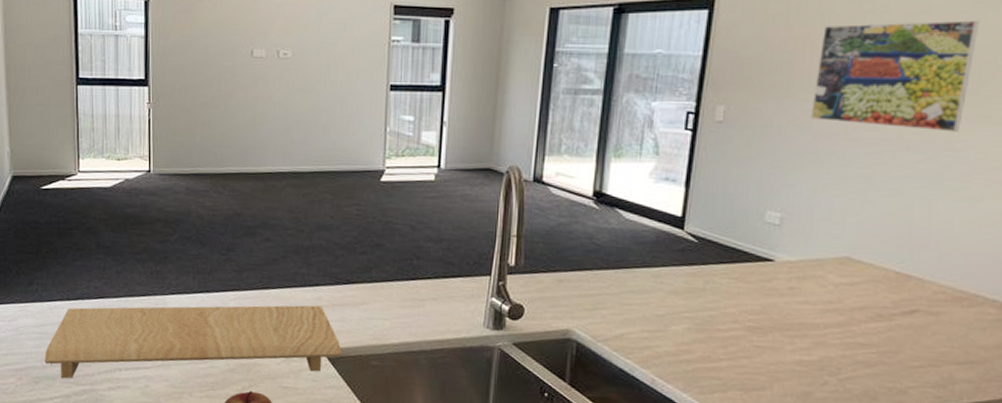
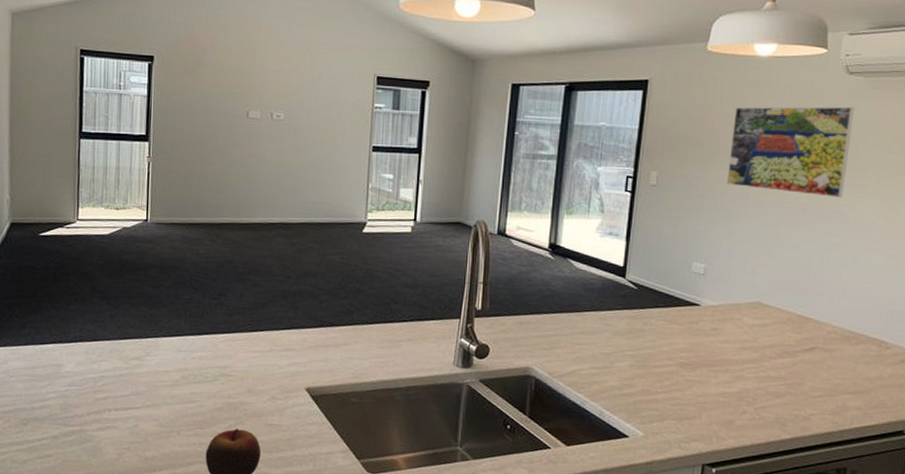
cutting board: present [45,305,342,379] -> none [34,346,325,420]

